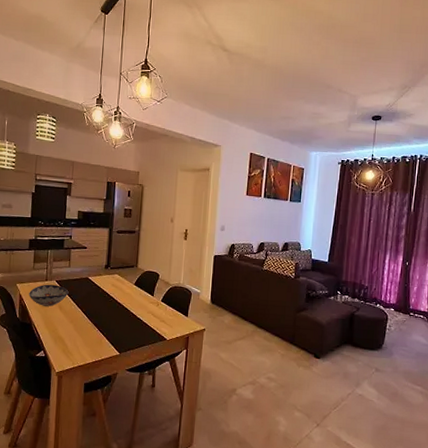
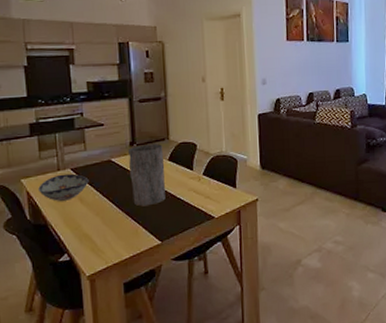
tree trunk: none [101,268,131,321] -> present [128,143,166,207]

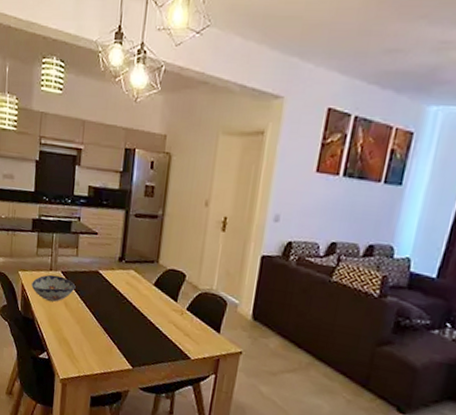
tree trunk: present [128,143,166,207] -> none [112,262,151,328]

